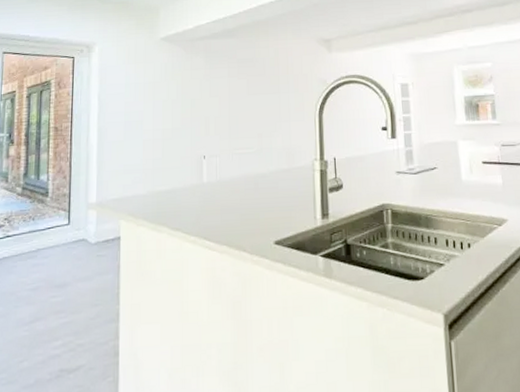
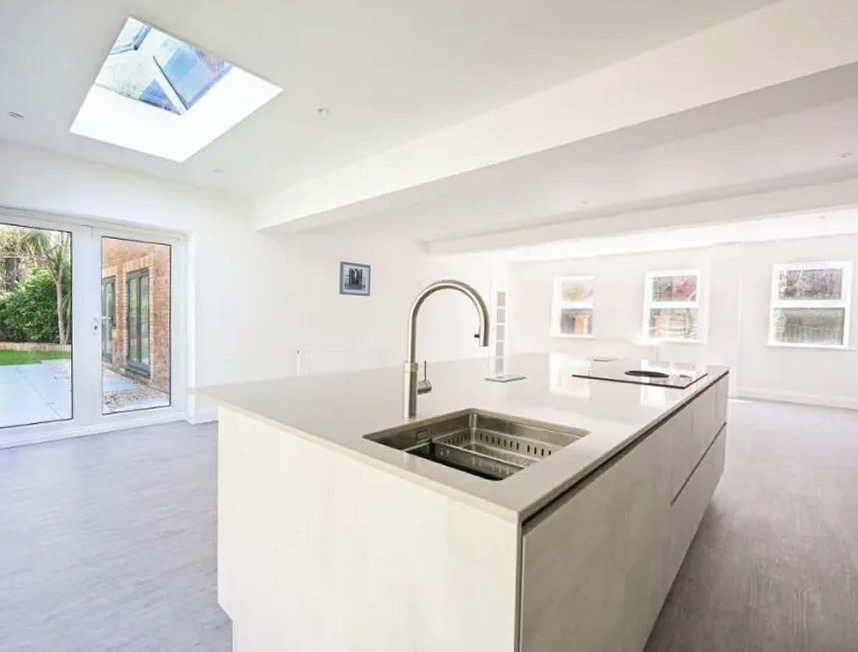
wall art: none [244,63,276,97] -> present [339,261,372,297]

